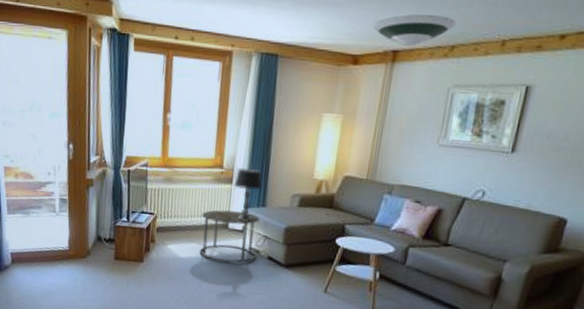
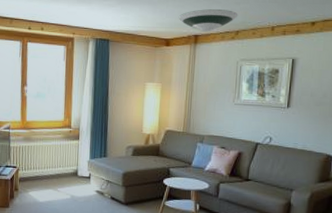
side table: present [199,210,259,264] -> none [55,161,102,204]
table lamp: present [234,168,263,221] -> none [80,127,103,169]

